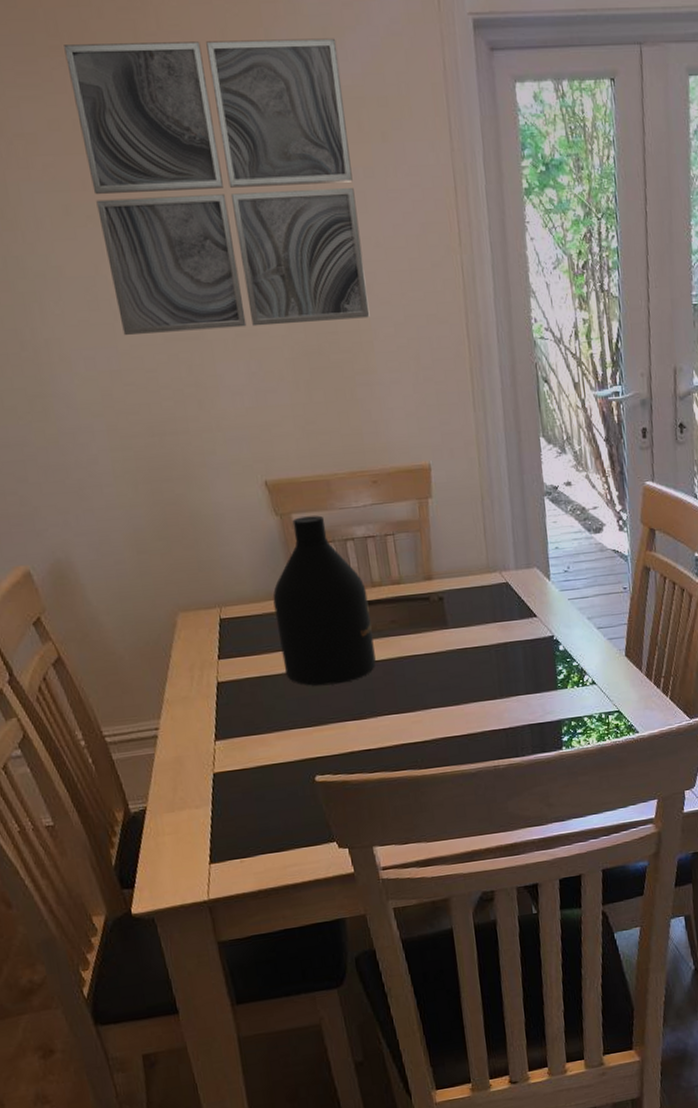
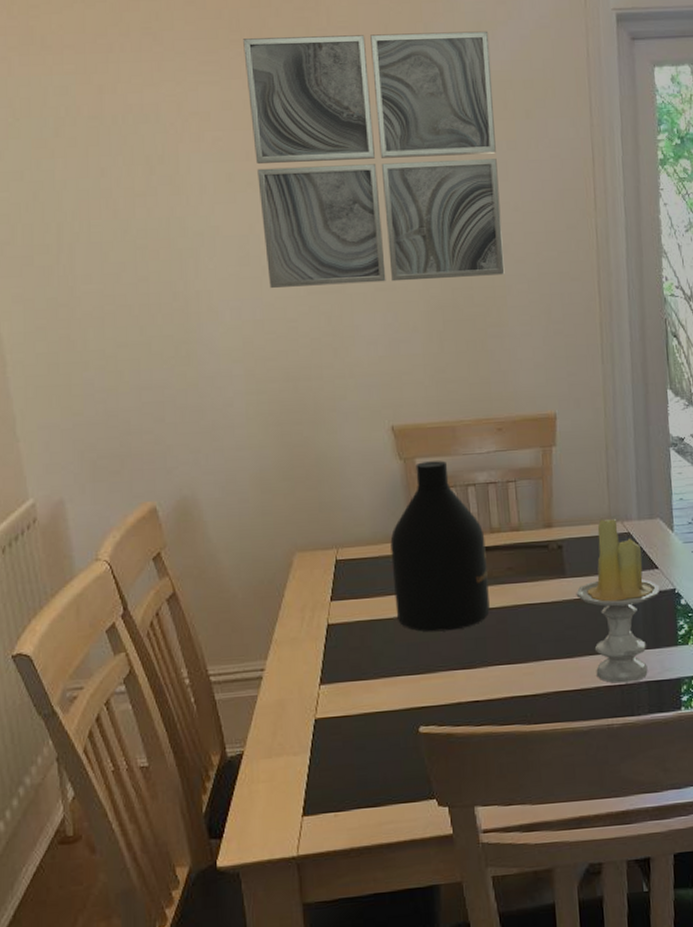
candle: none [458,570,539,728] -> present [576,519,660,683]

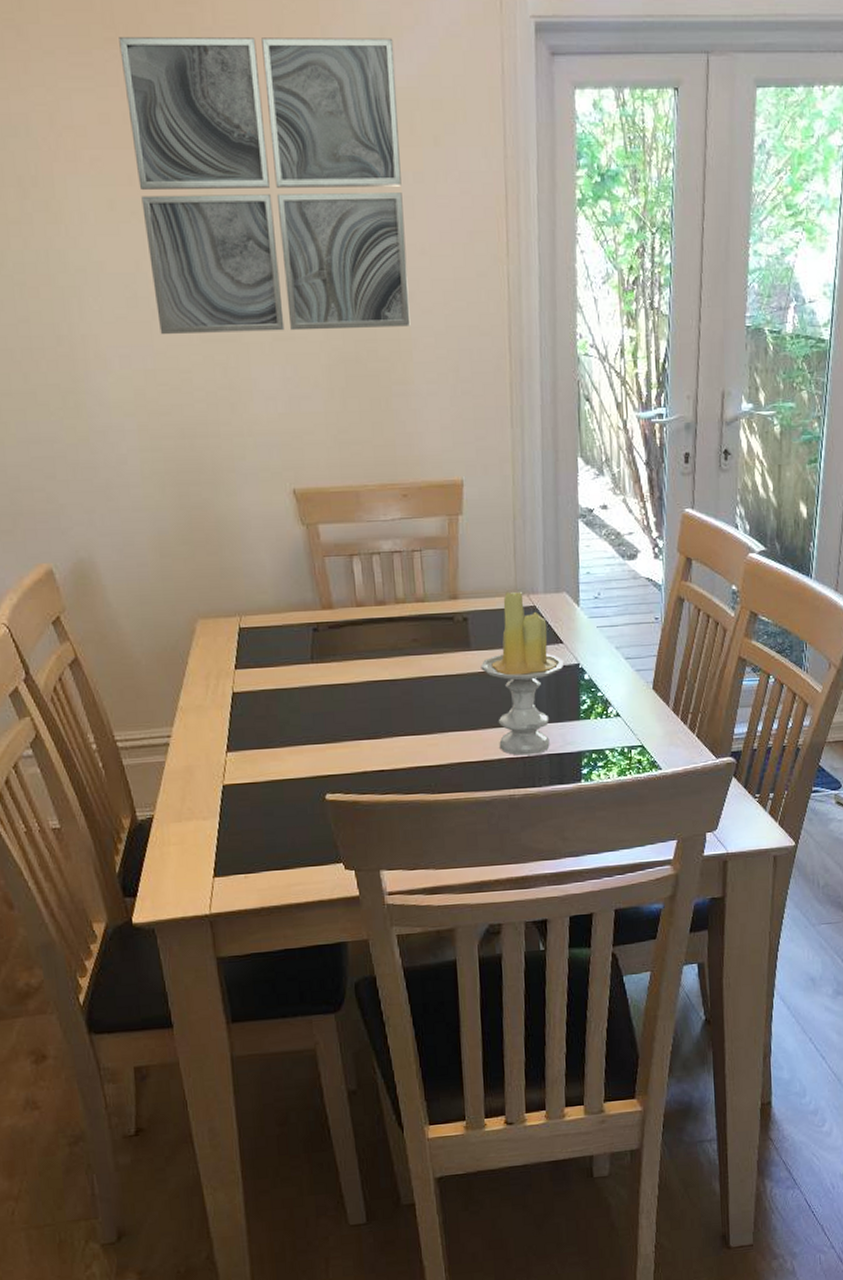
bottle: present [390,461,490,632] -> none [294,527,395,702]

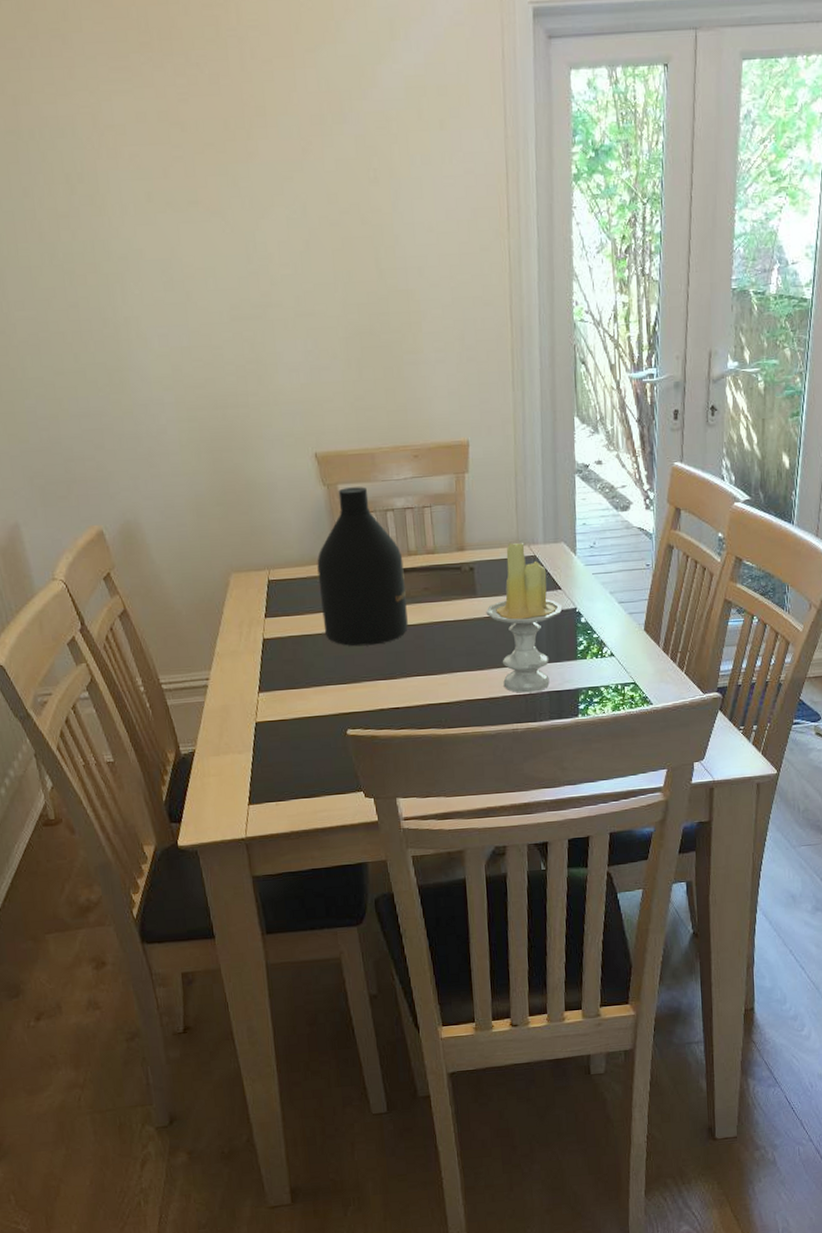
wall art: present [119,37,411,334] -> none [153,29,420,314]
bottle: none [294,527,395,702] -> present [317,487,408,647]

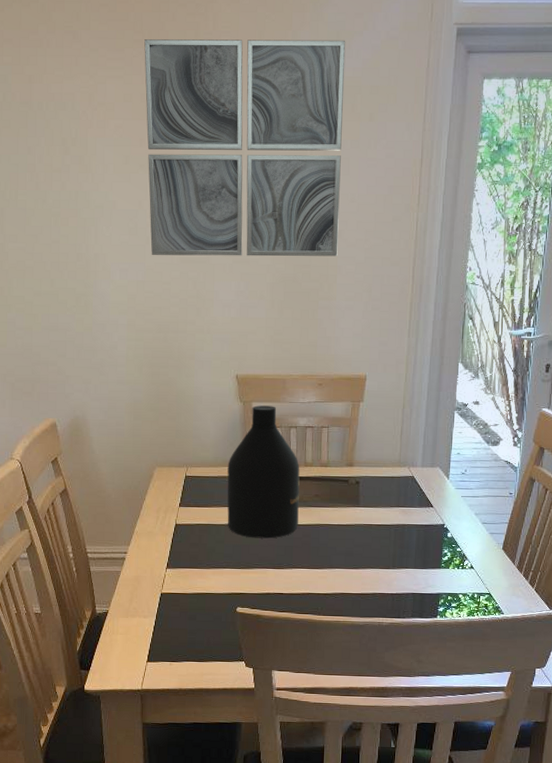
wall art: none [153,29,420,314] -> present [144,39,346,257]
candle: present [486,542,563,693] -> none [366,463,433,593]

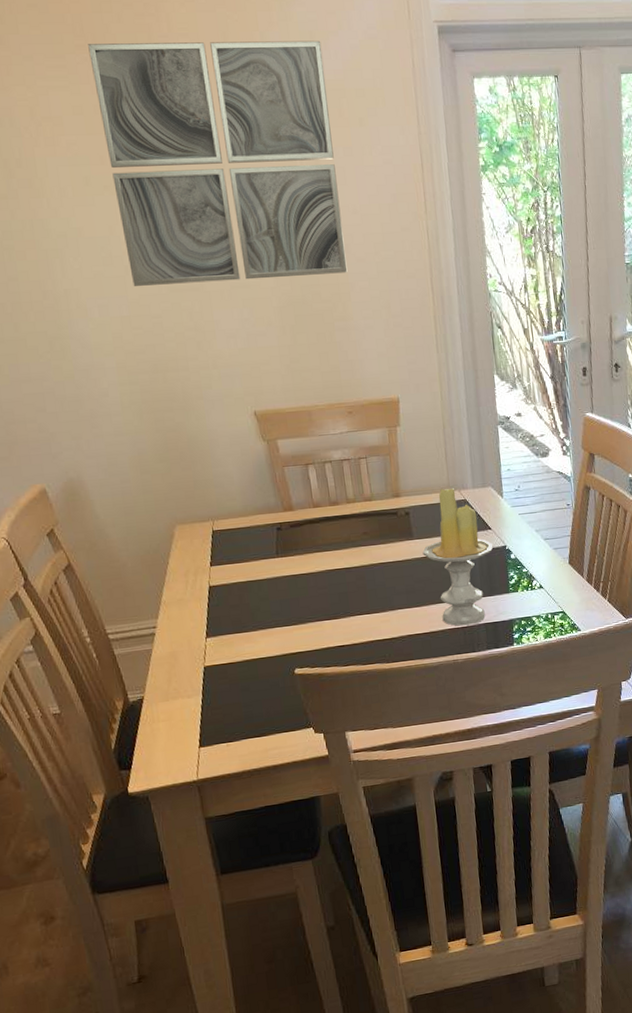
bottle: present [227,405,300,539] -> none [259,441,350,590]
candle: none [366,463,433,593] -> present [422,488,493,626]

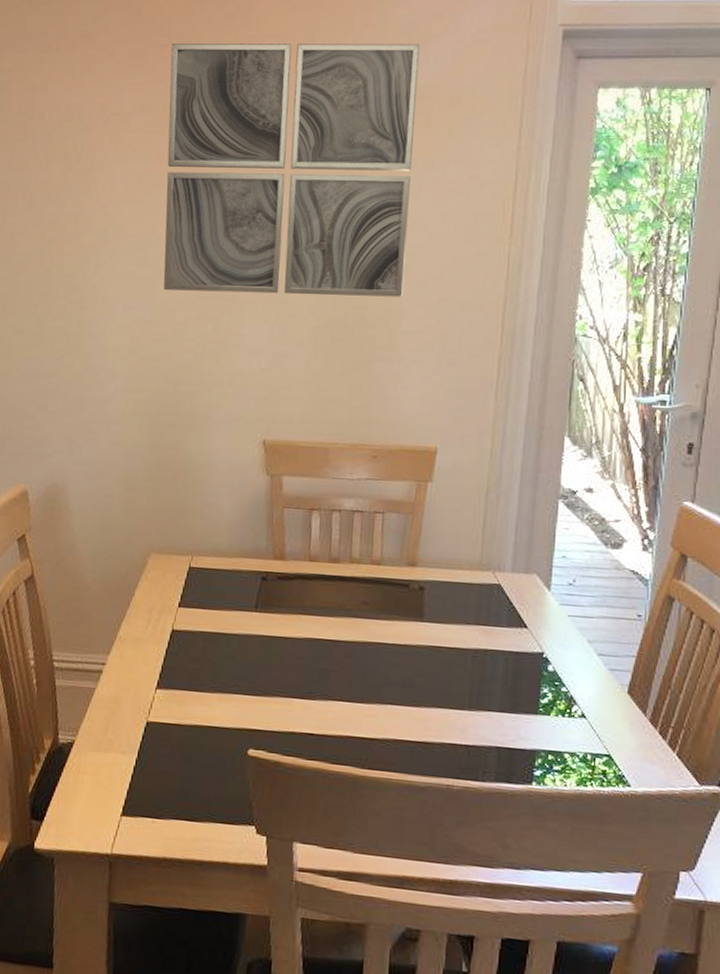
candle: present [422,488,493,626] -> none [432,565,527,745]

